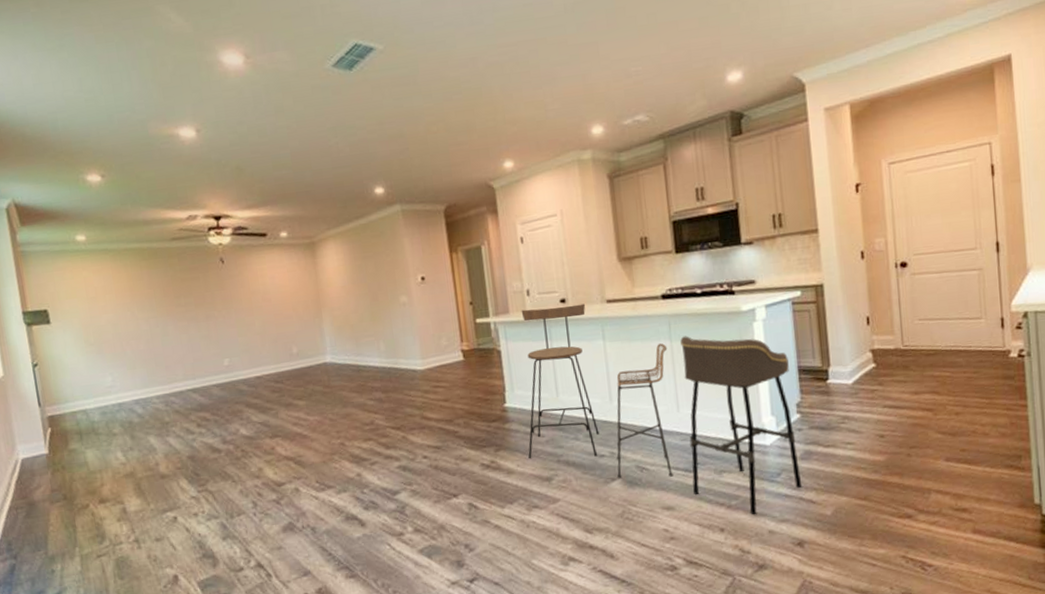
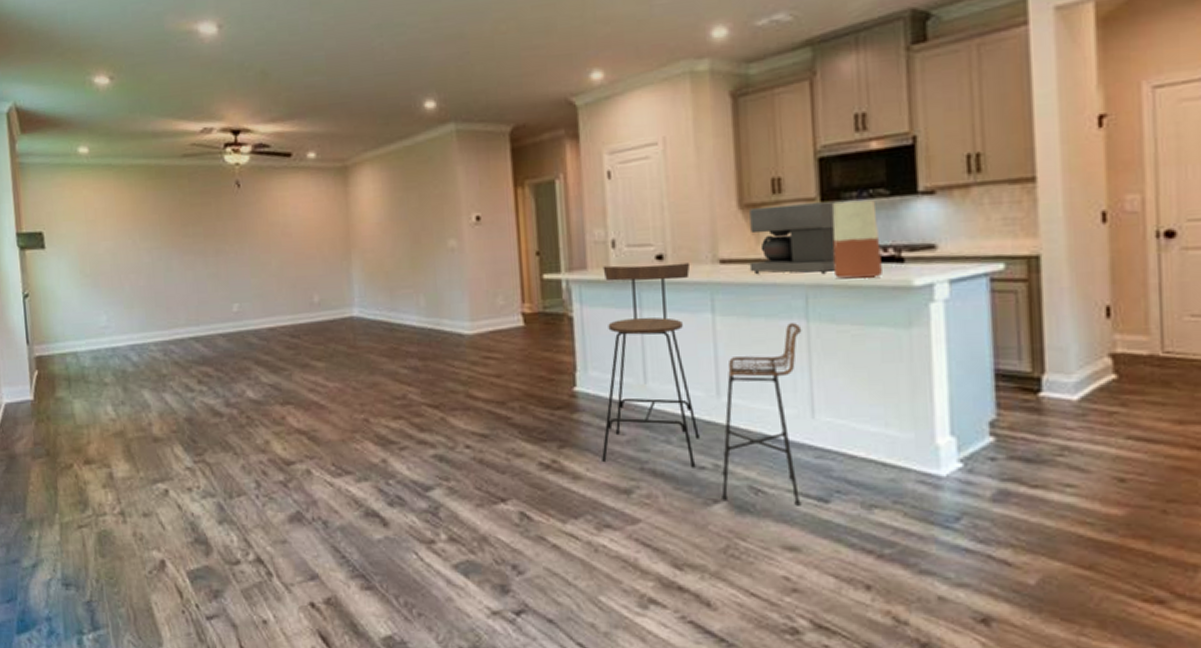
coffee maker: none [626,252,693,309] -> present [749,201,845,275]
bar stool: present [680,336,802,514] -> none [821,315,993,571]
vase: none [684,250,720,309] -> present [832,199,882,279]

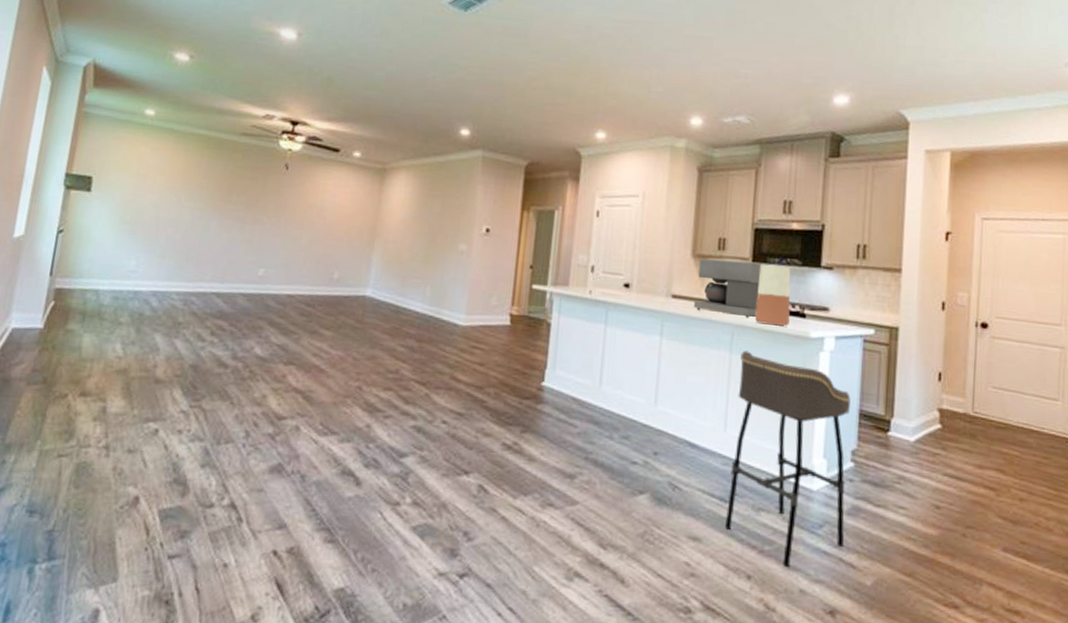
bar stool: present [602,263,700,468] -> none [555,285,650,462]
bar stool: present [722,323,802,506] -> none [646,353,726,503]
bar stool: none [821,315,993,571] -> present [725,350,851,567]

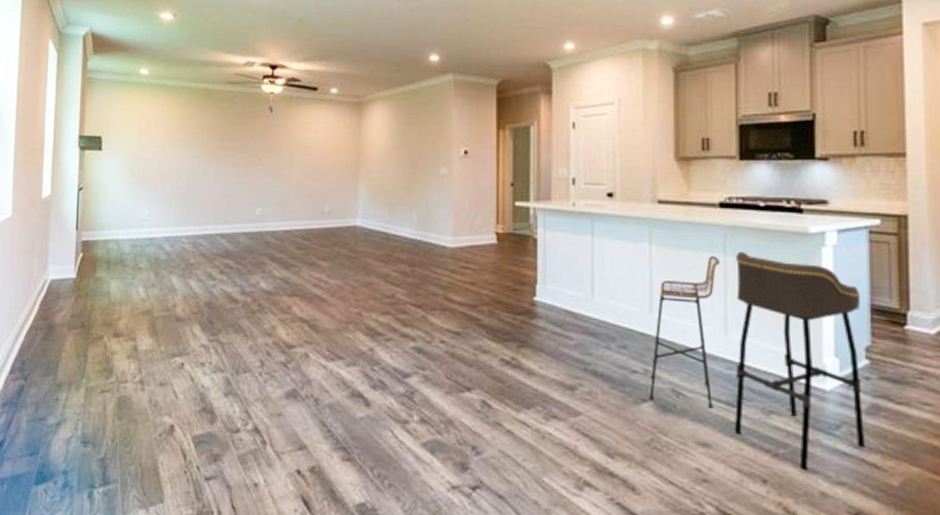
bar stool: none [646,353,726,503] -> present [649,256,721,409]
coffee maker: present [693,258,770,319] -> none [681,160,759,219]
vase: present [755,264,791,327] -> none [748,161,785,224]

